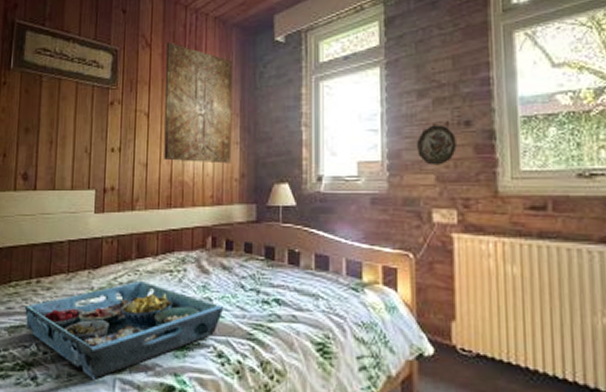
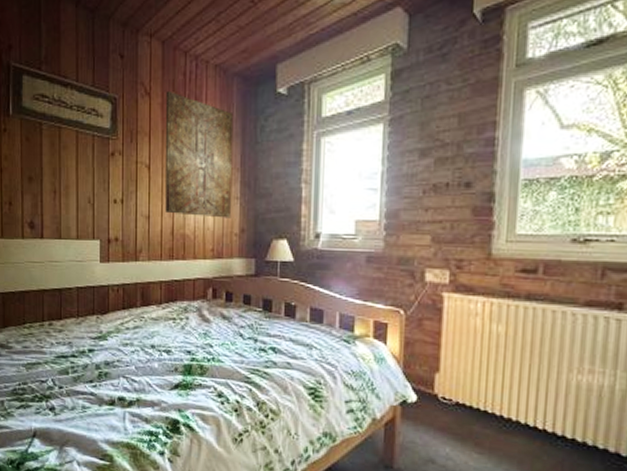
serving tray: present [25,281,224,379] -> none [40,327,224,412]
decorative plate: present [417,125,457,166] -> none [415,185,455,227]

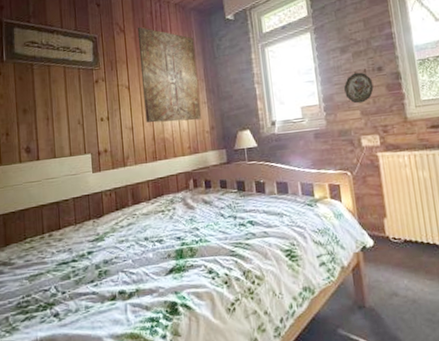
decorative plate: none [415,185,455,227] -> present [344,72,374,104]

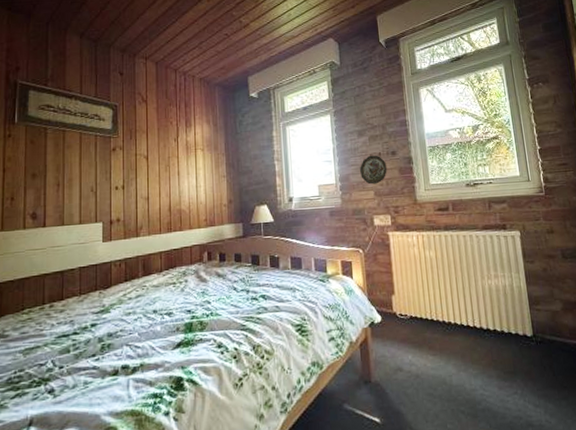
wall art: present [137,26,202,123] -> none [160,98,220,194]

